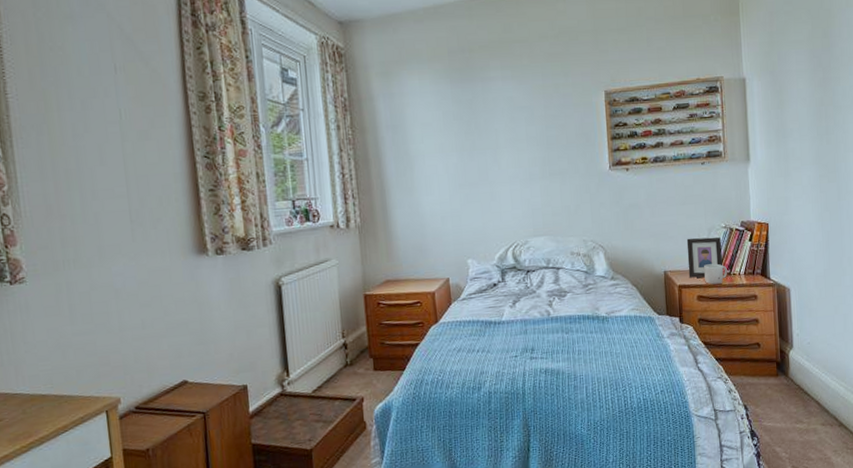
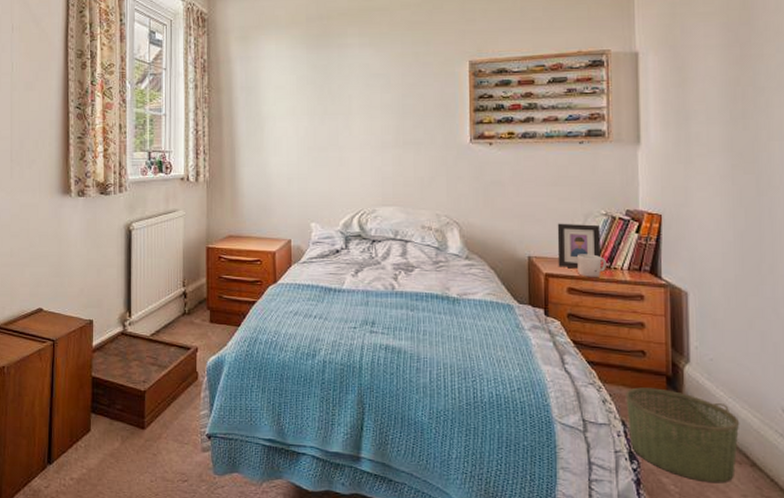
basket: none [746,373,831,446] -> present [625,387,740,484]

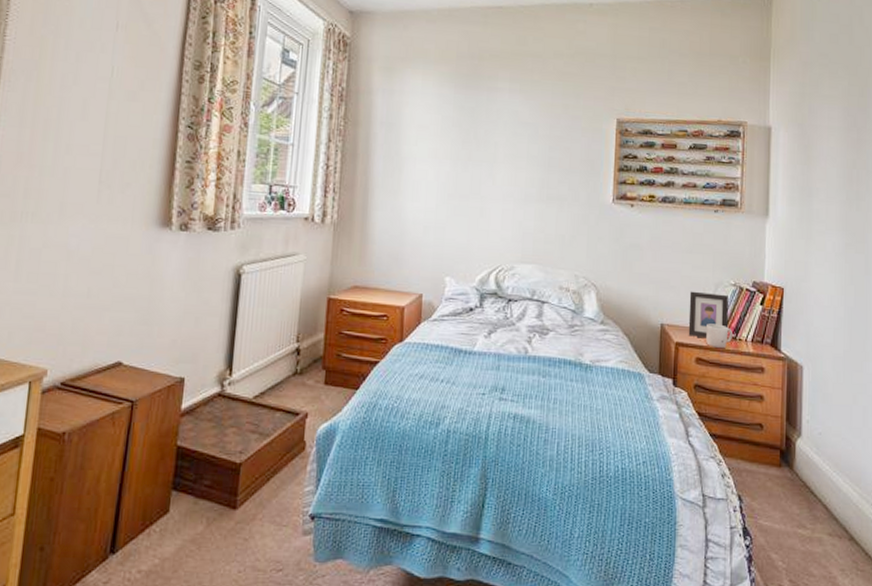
basket: present [625,387,740,484] -> none [743,461,842,558]

